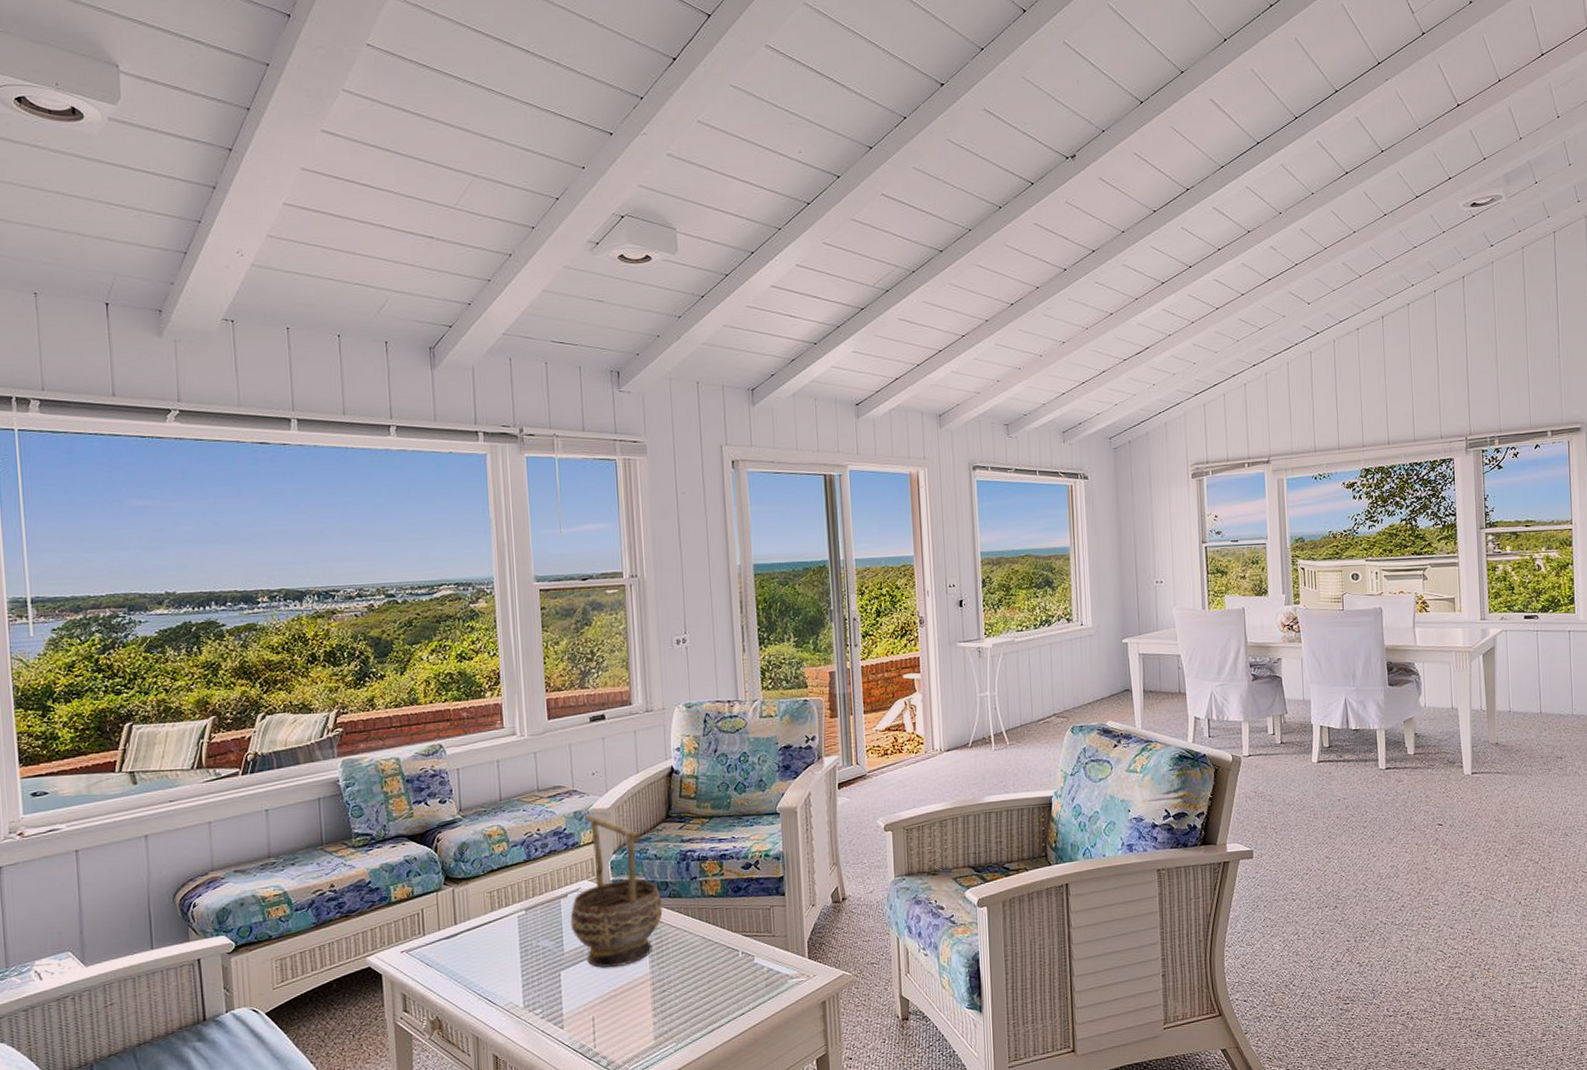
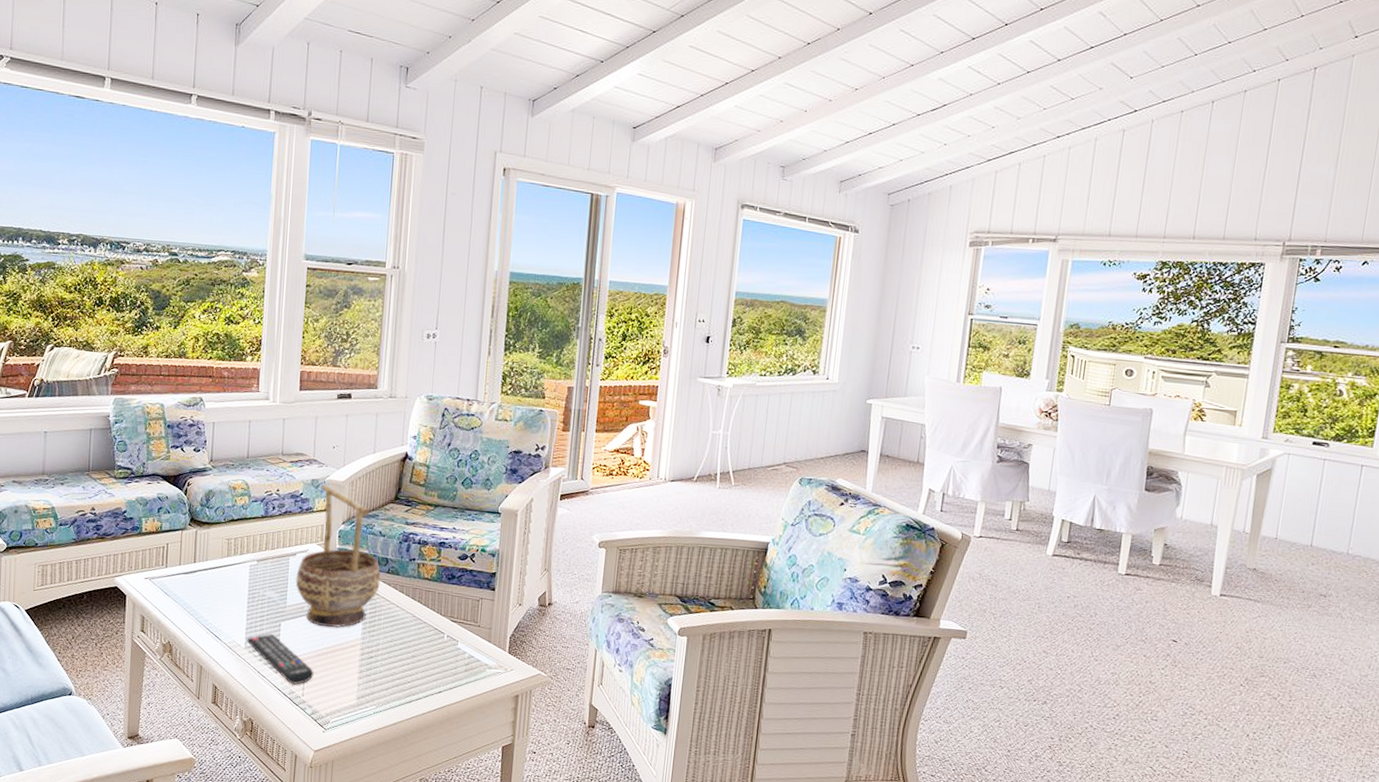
remote control: none [524,986,604,1037] -> present [246,633,314,685]

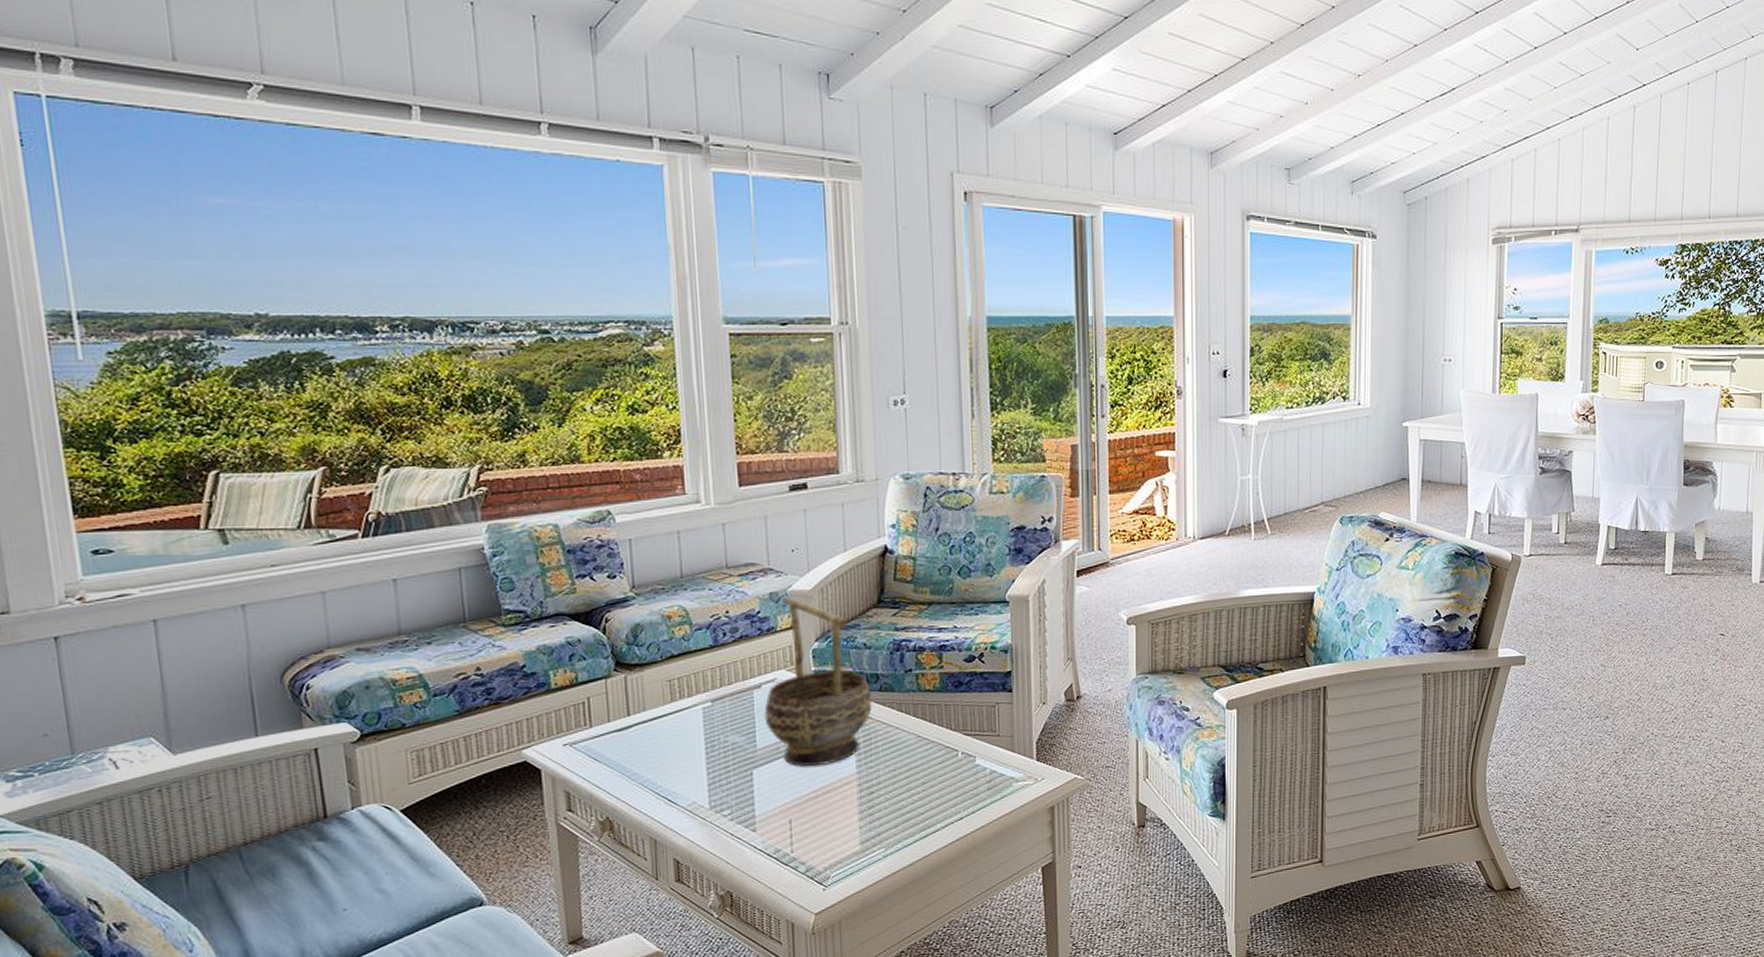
remote control: present [246,633,314,685] -> none [710,785,803,841]

